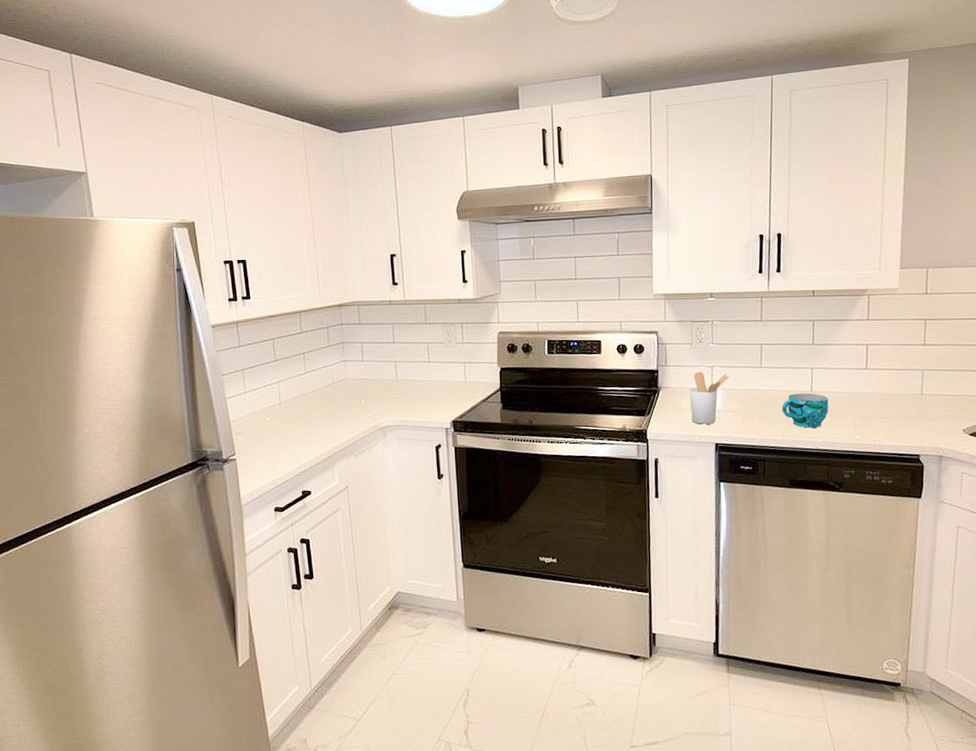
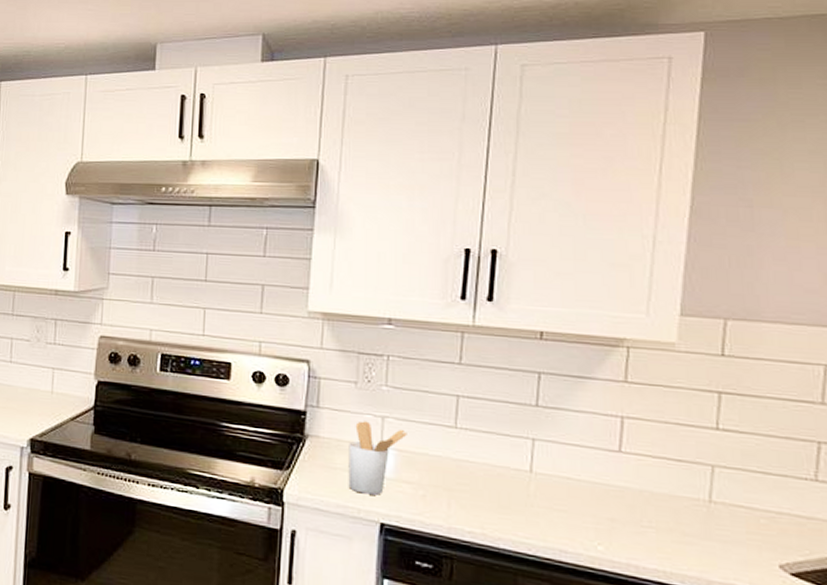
cup: present [782,393,829,428] -> none [483,470,557,525]

